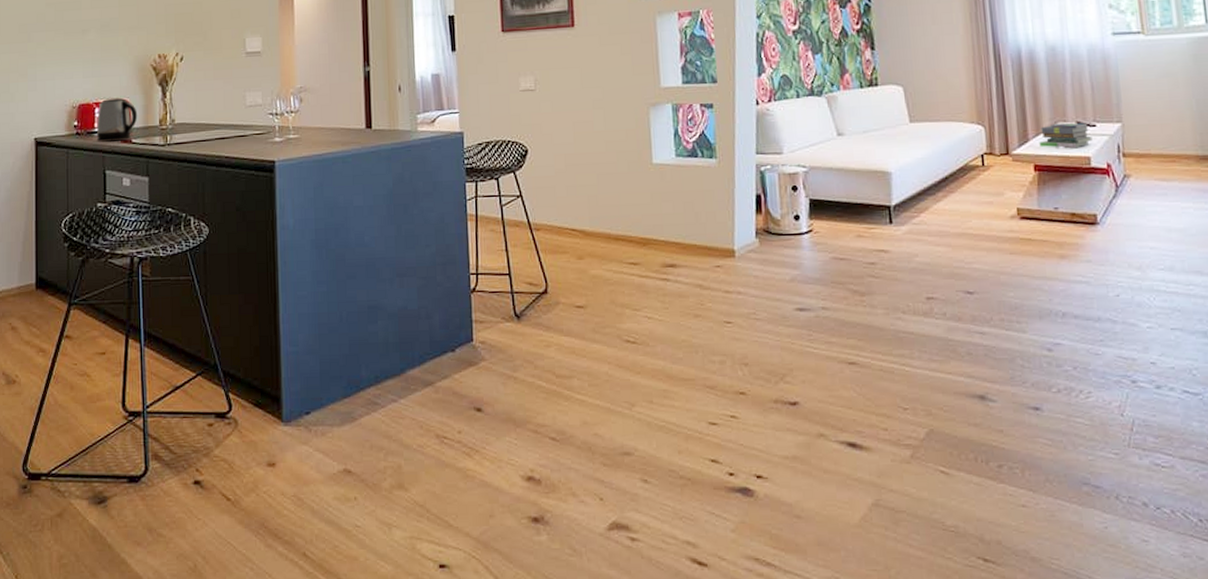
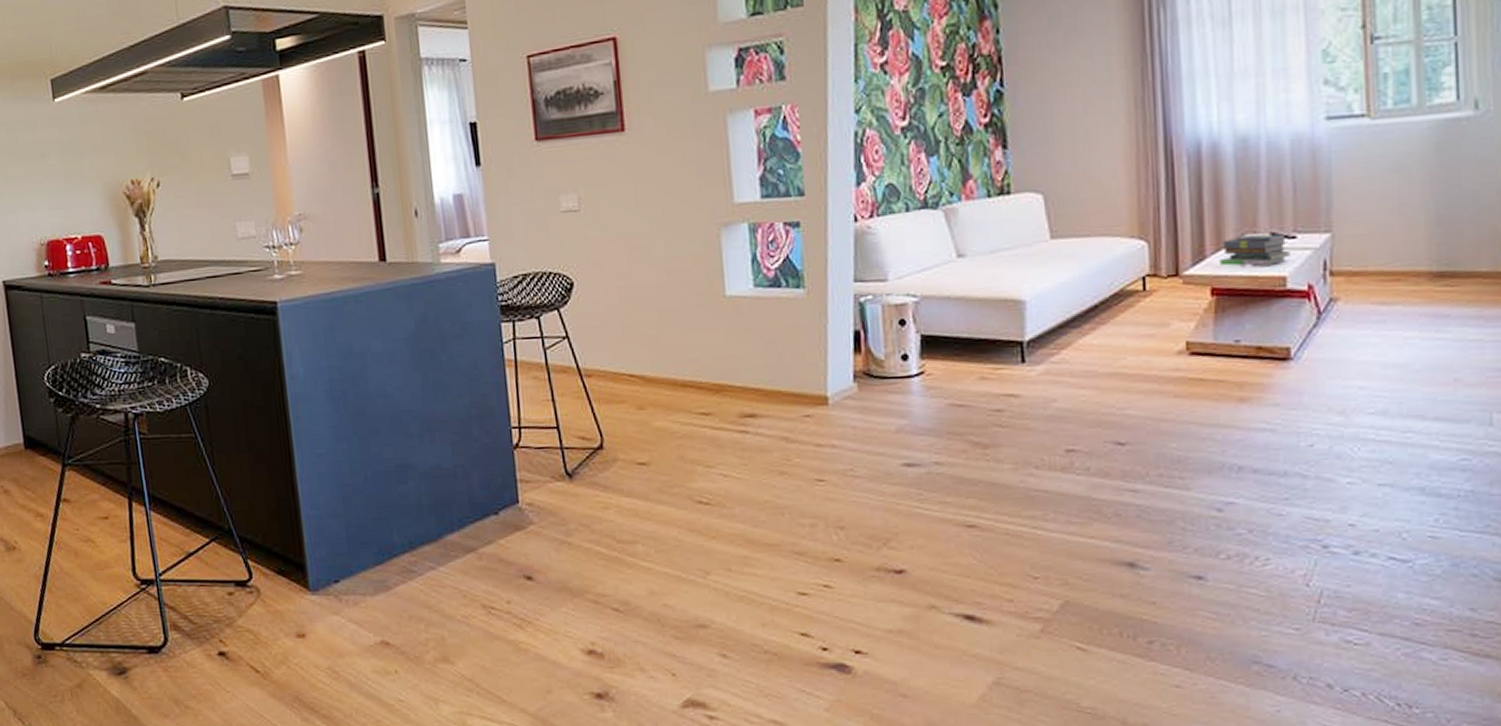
kettle: present [96,97,138,142] -> none [70,232,115,284]

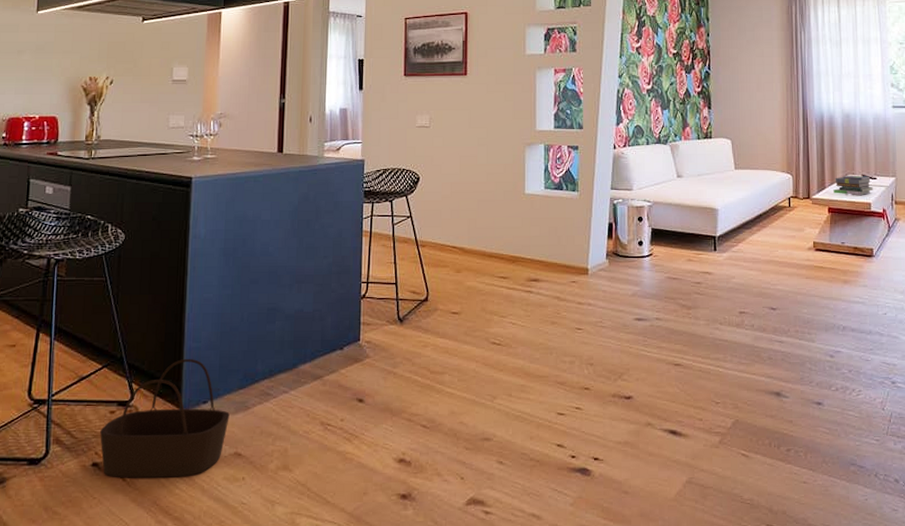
basket: none [219,530,369,670] -> present [99,359,230,478]

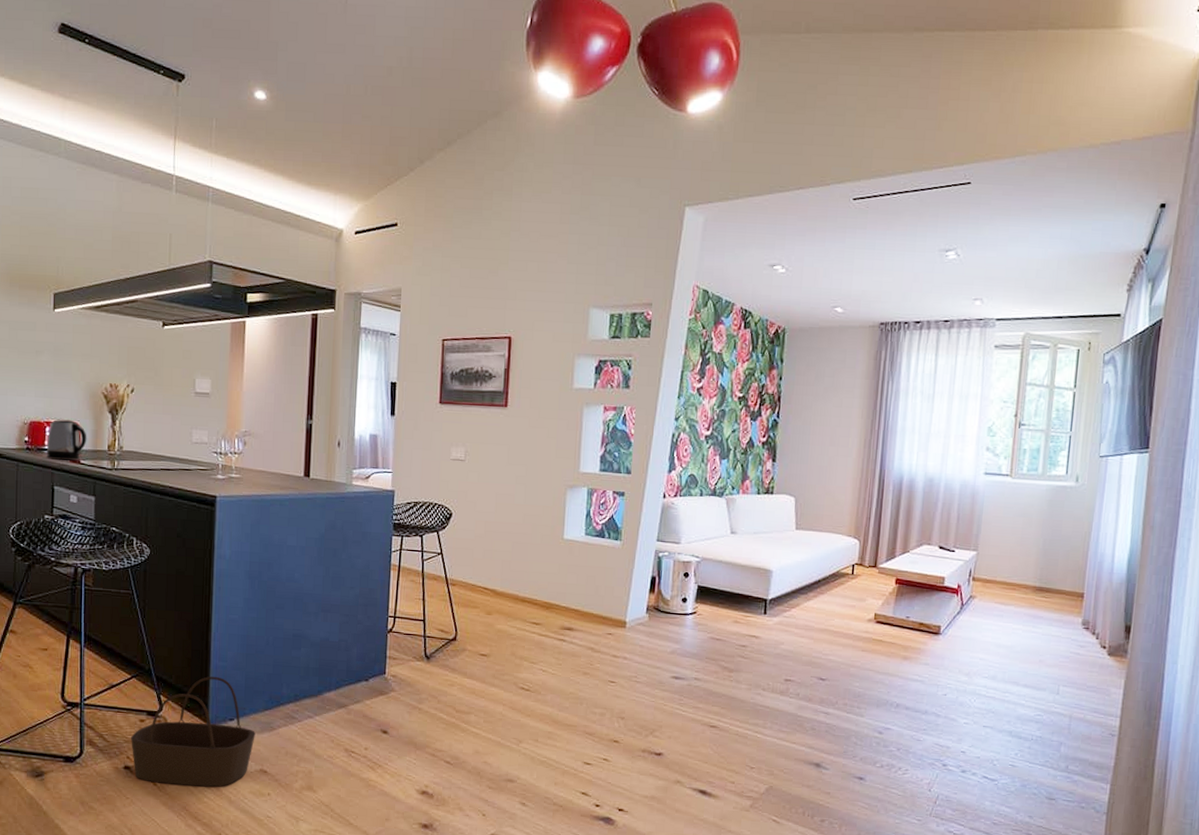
kettle: none [23,114,65,153] -> present [46,419,87,461]
books: present [833,175,873,196] -> none [904,545,950,569]

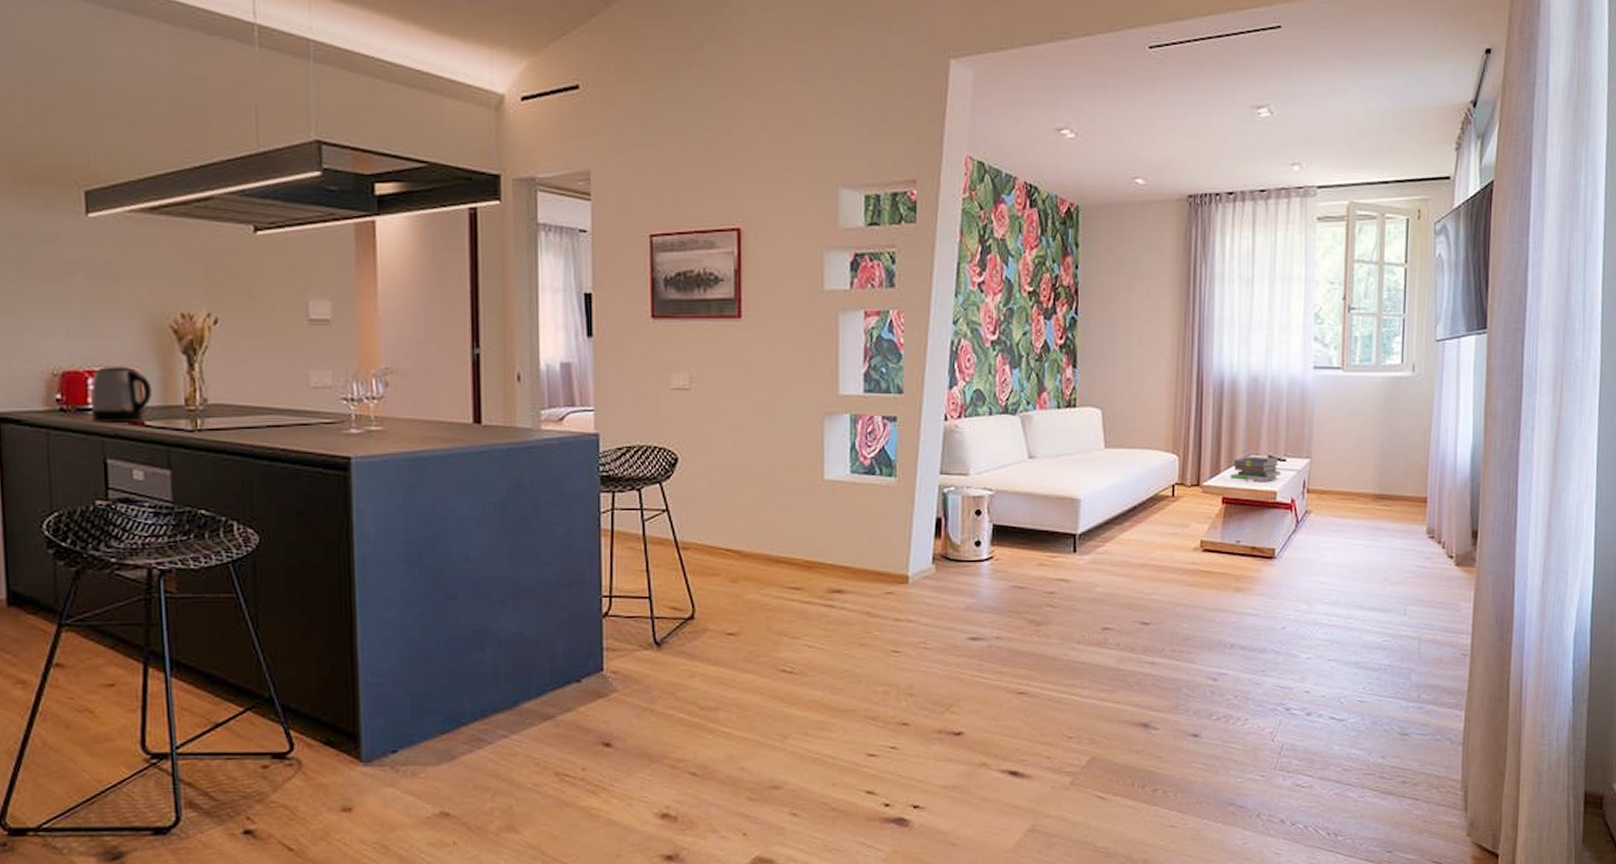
basket: present [130,676,255,787] -> none [249,698,430,848]
books: none [904,545,950,569] -> present [1230,456,1281,483]

